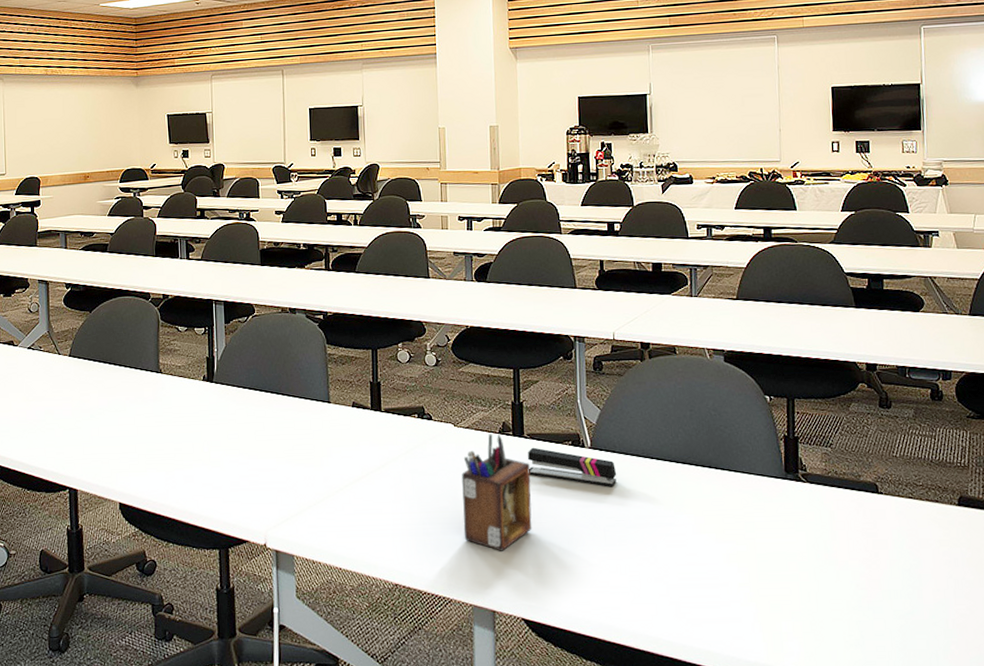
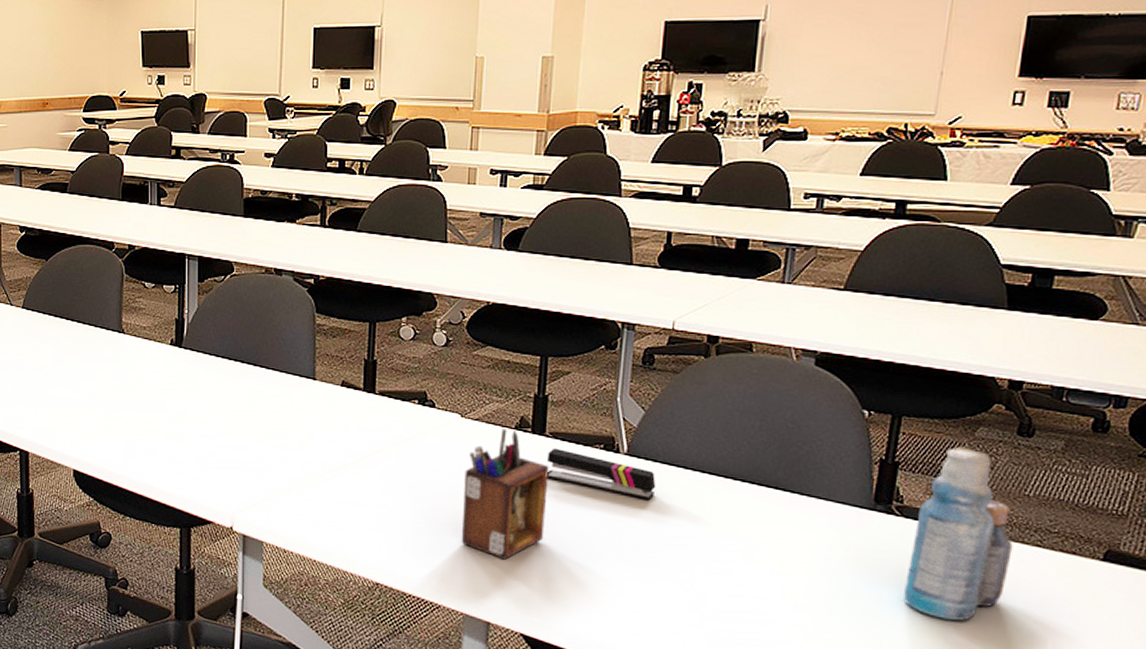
bottle: none [818,420,893,568] -> present [904,446,1013,621]

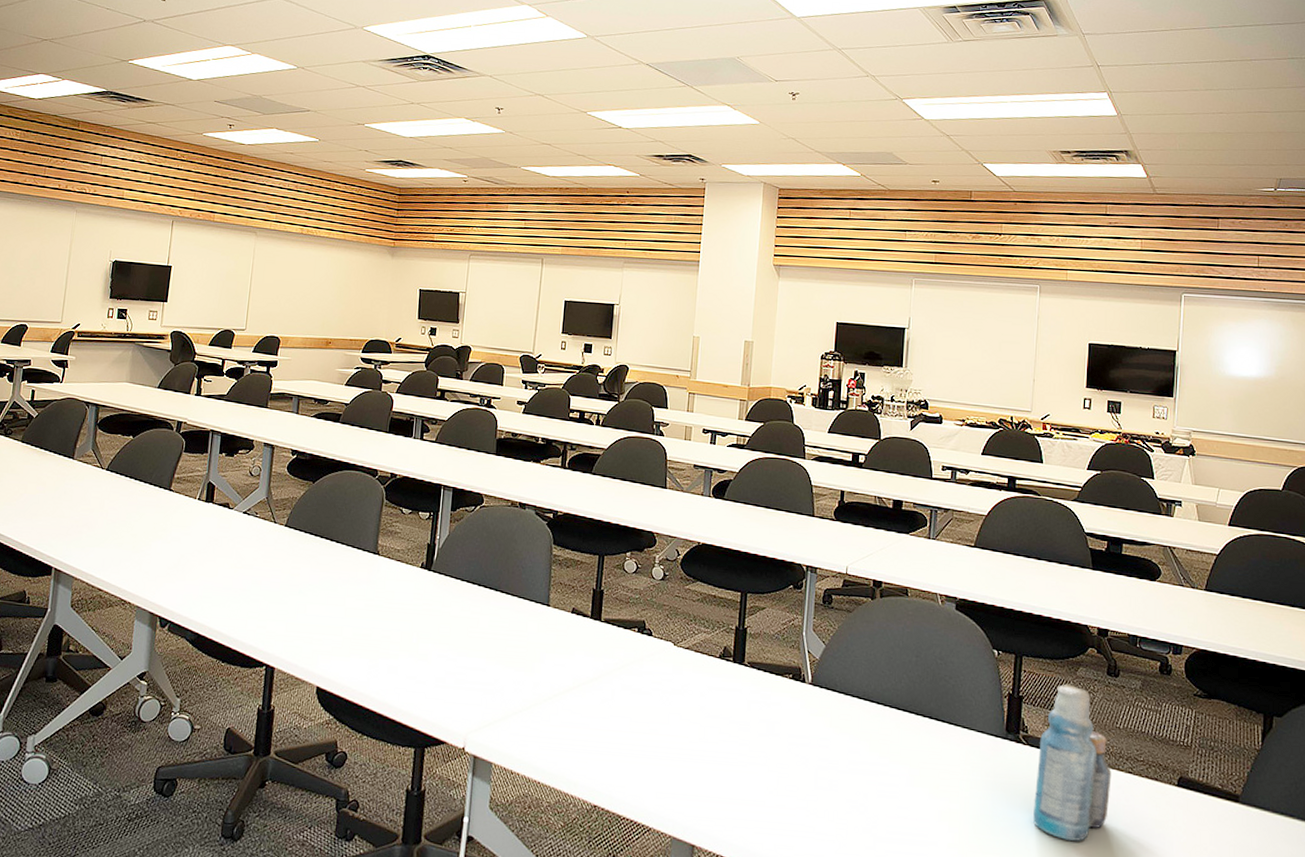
desk organizer: present [461,429,549,560] -> none [671,657,747,783]
stapler: present [546,448,656,501] -> none [745,676,835,728]

